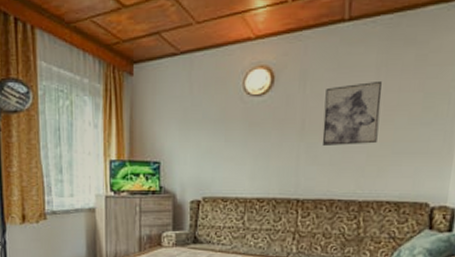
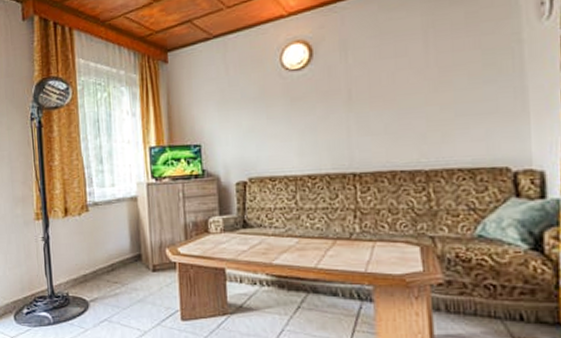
wall art: present [322,80,382,145] -> none [370,42,436,114]

